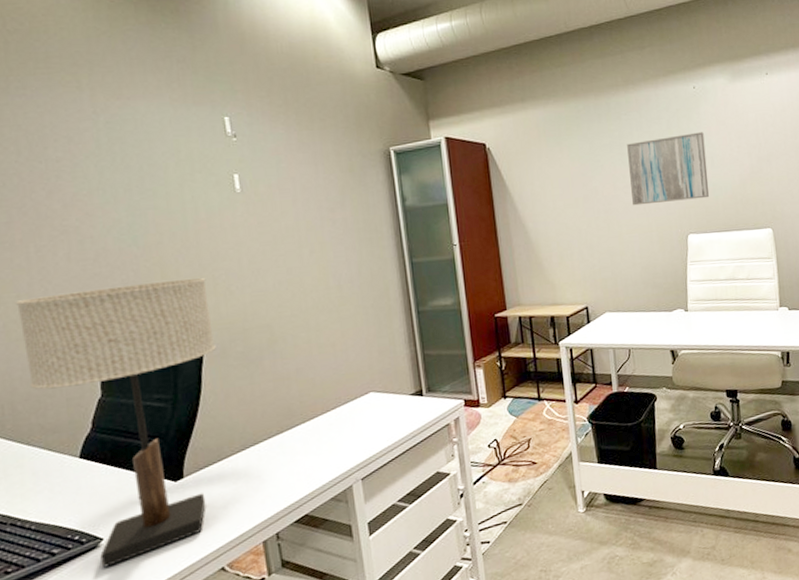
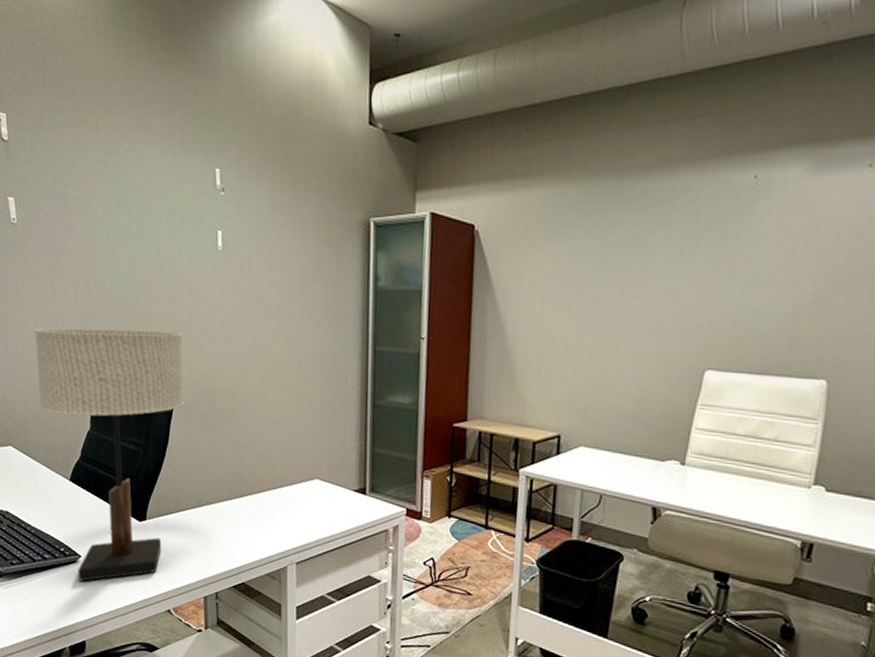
wall art: present [627,132,710,206] -> none [640,238,756,327]

